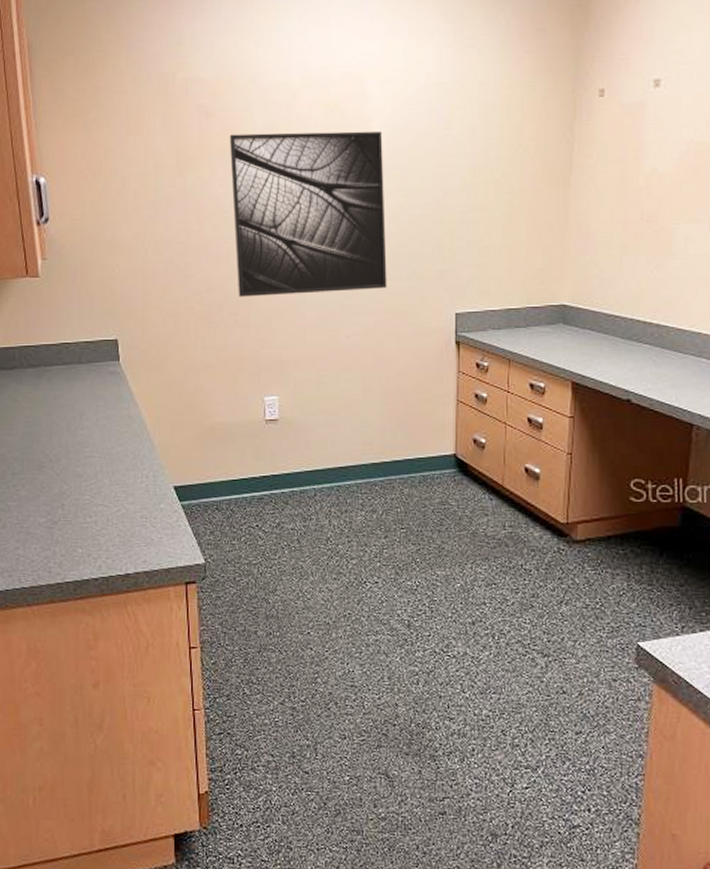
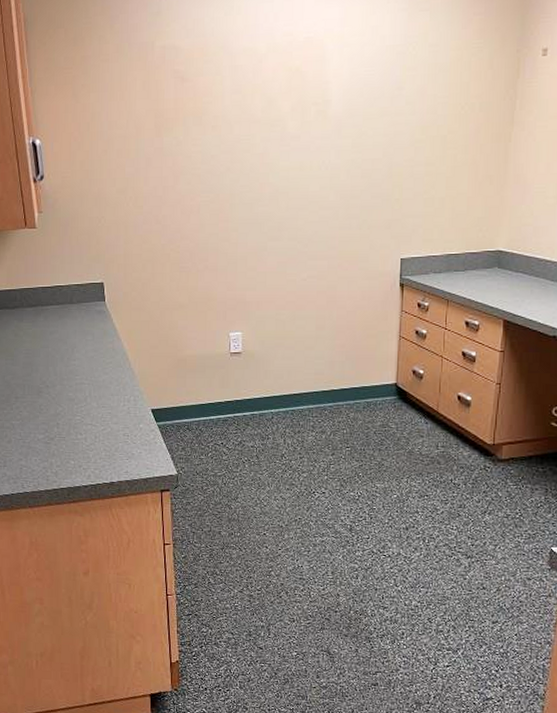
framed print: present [229,131,387,297] -> none [201,92,341,245]

